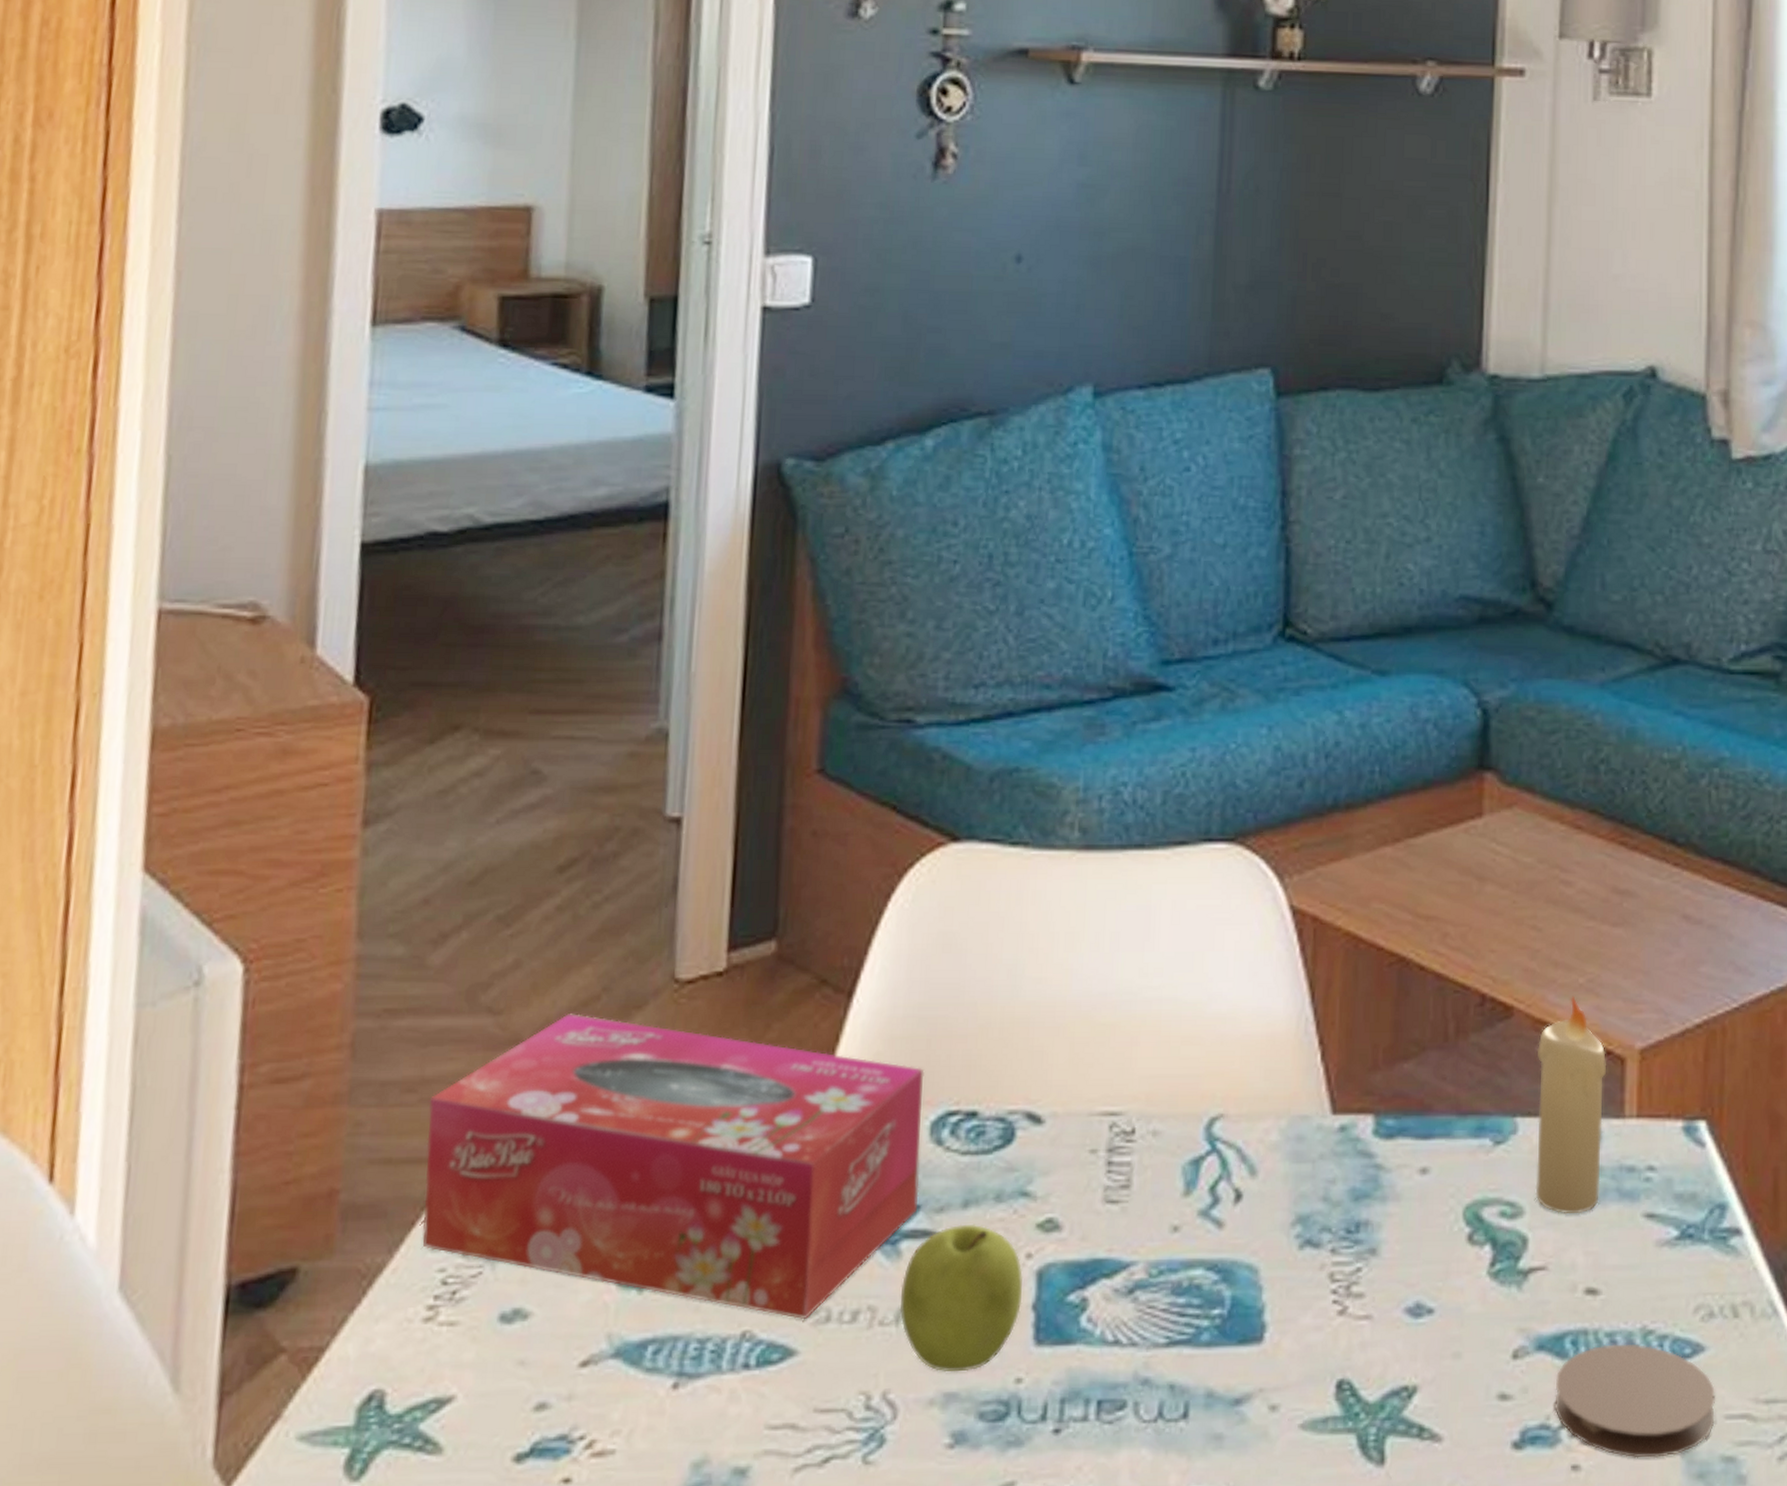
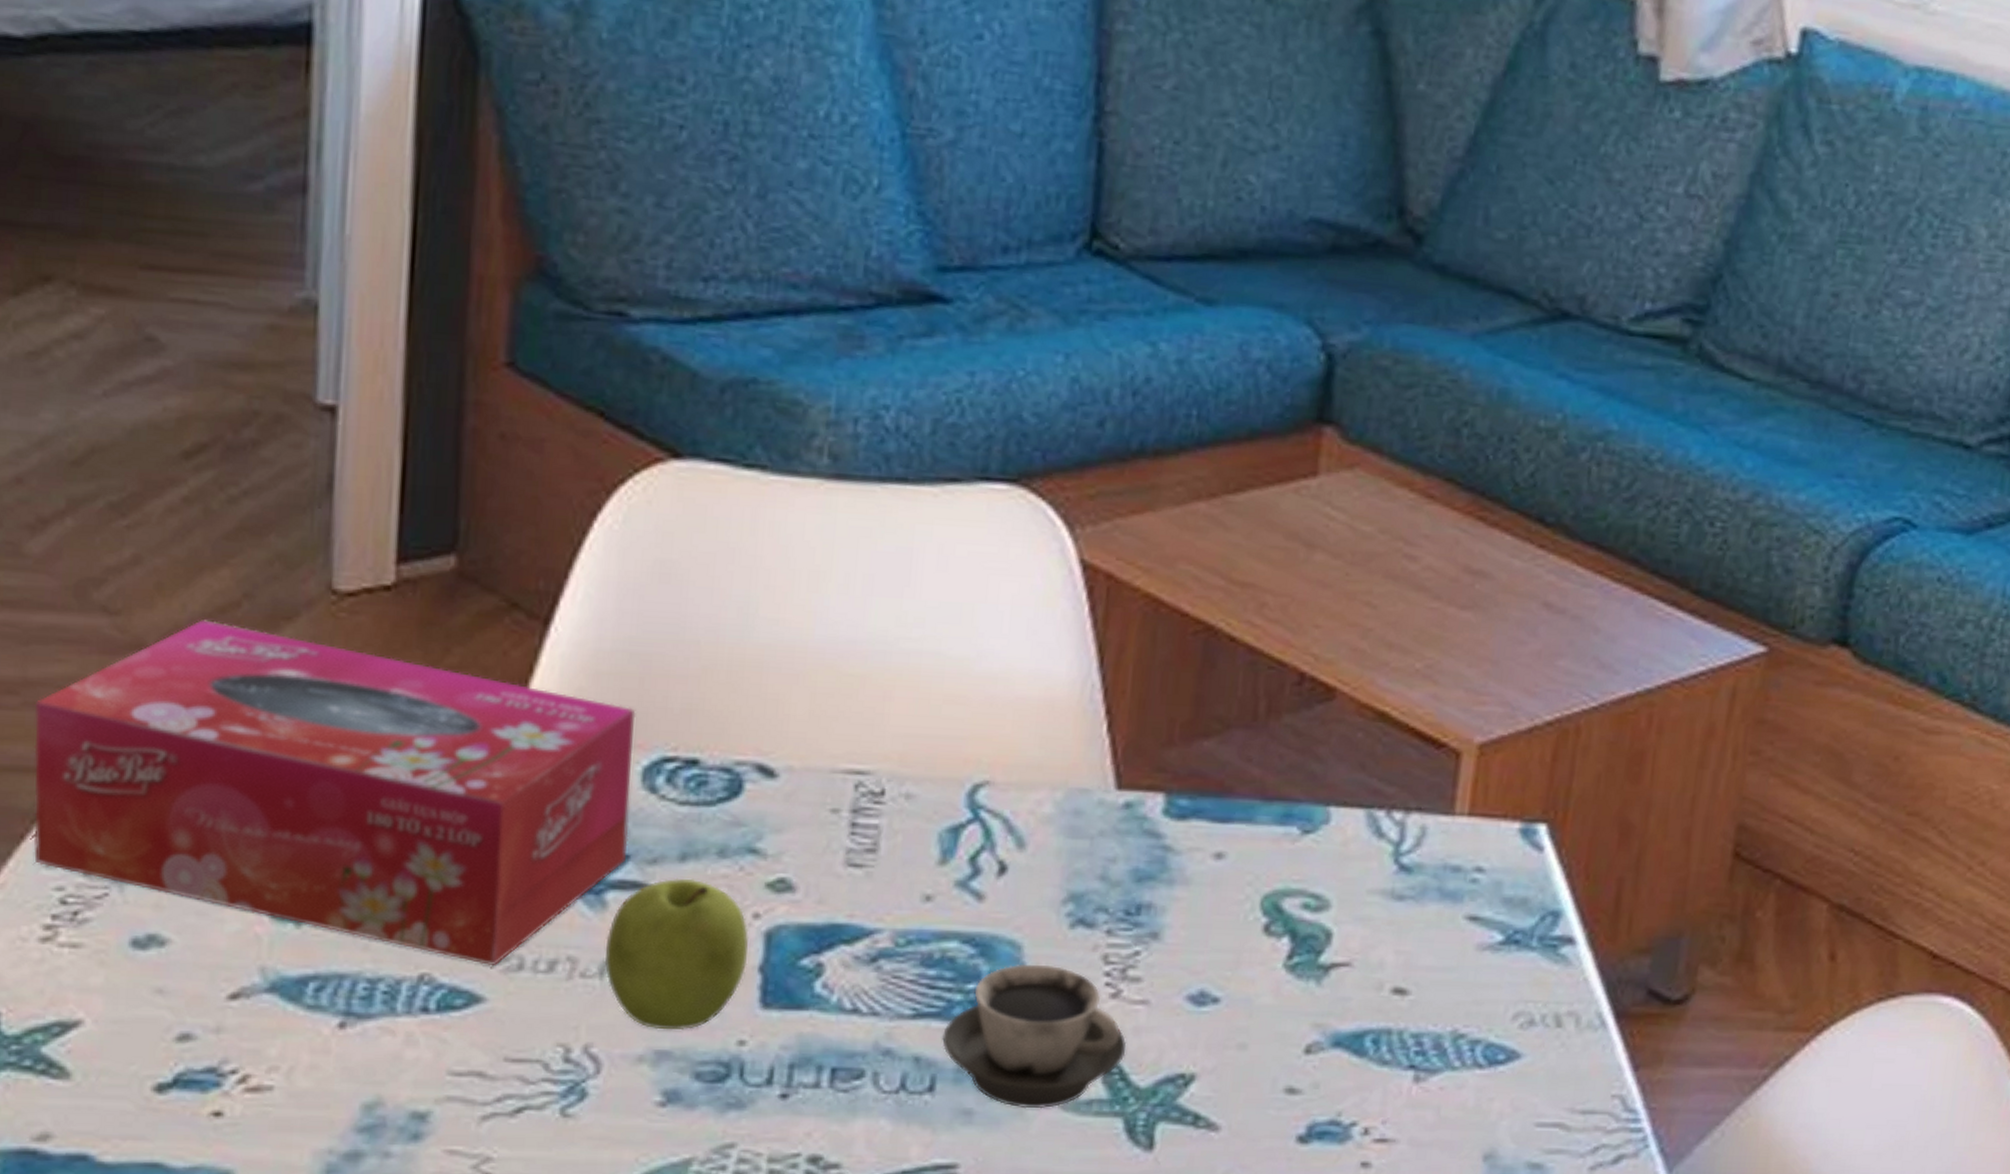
cup: none [1192,1286,1355,1430] -> present [941,963,1127,1109]
candle: present [1535,995,1607,1215] -> none [1344,681,1440,912]
coaster: present [1554,1343,1716,1459] -> none [1347,1045,1528,1160]

